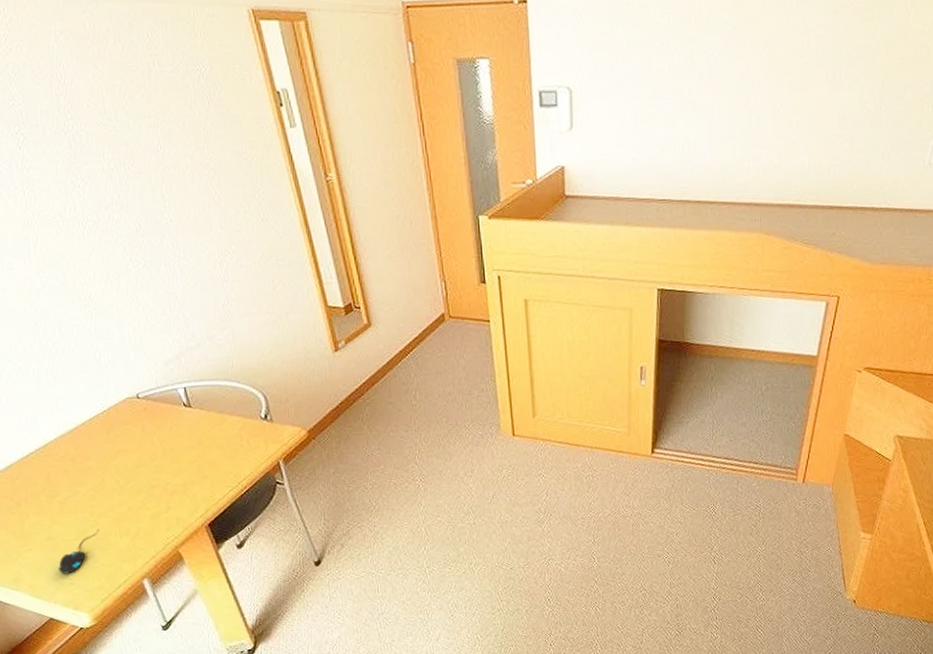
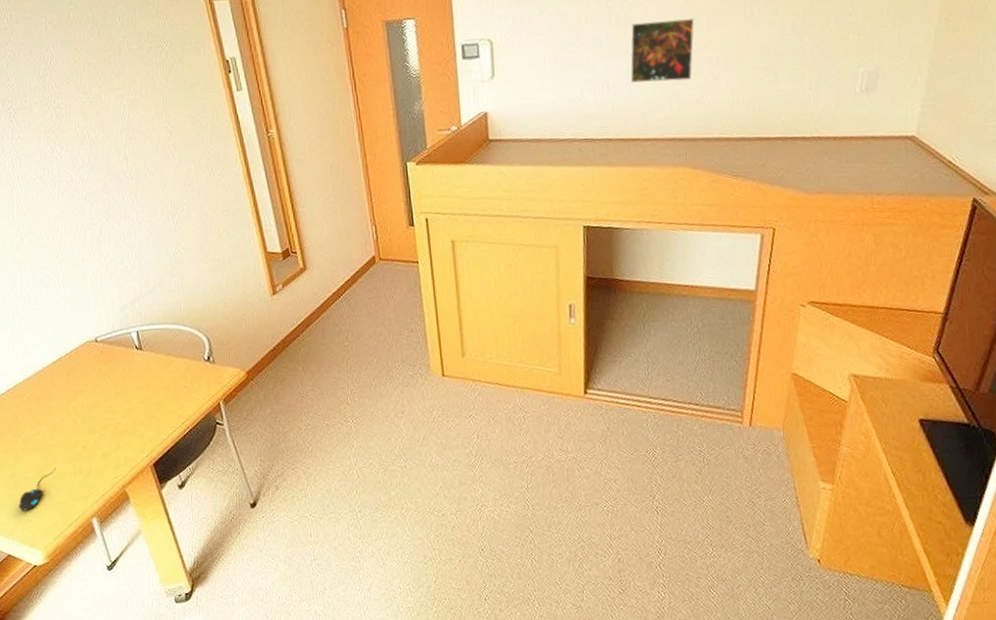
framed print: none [711,79,777,144] -> present [630,19,694,83]

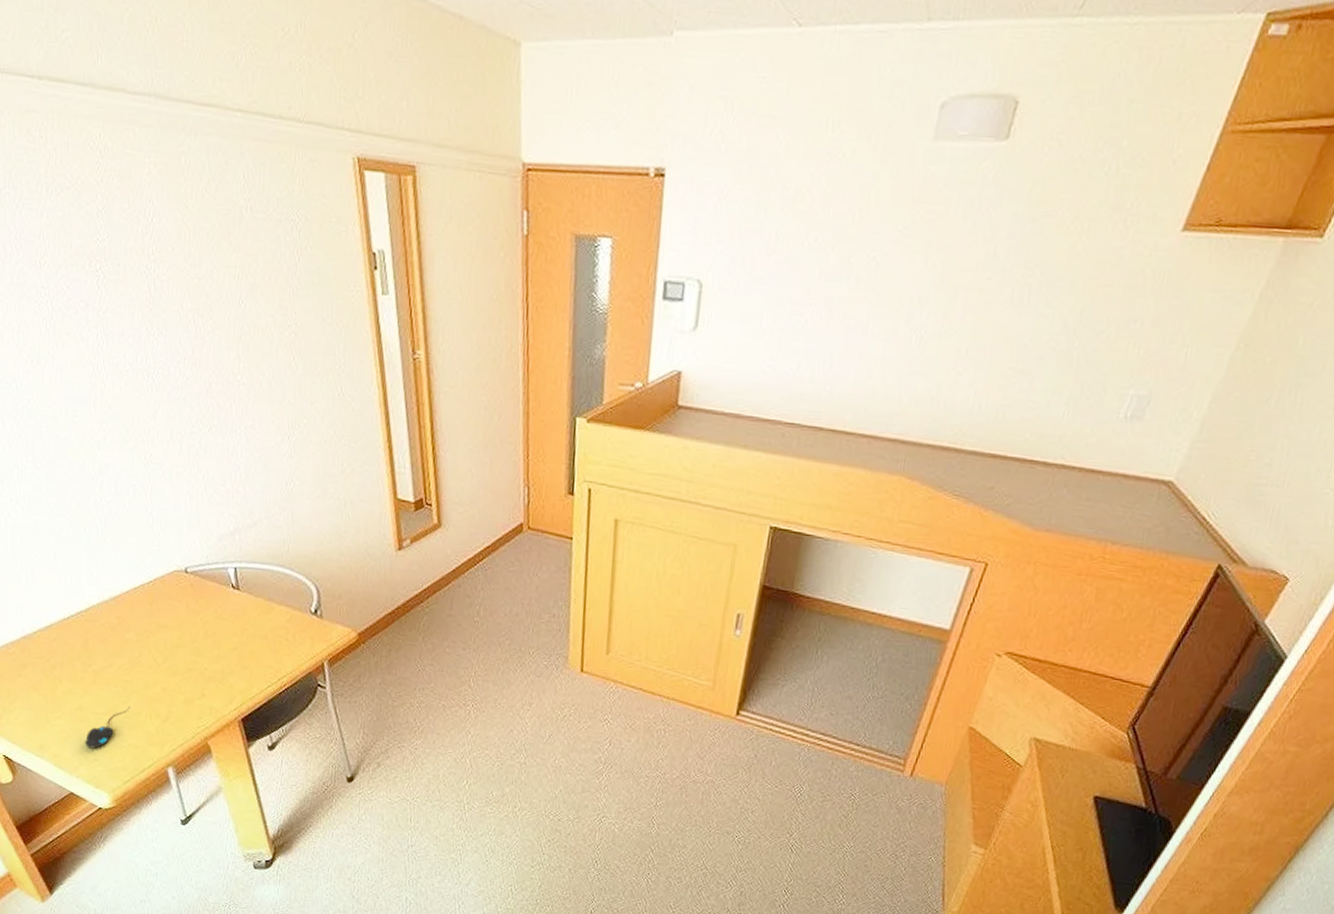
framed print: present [630,19,694,83] -> none [858,289,949,371]

